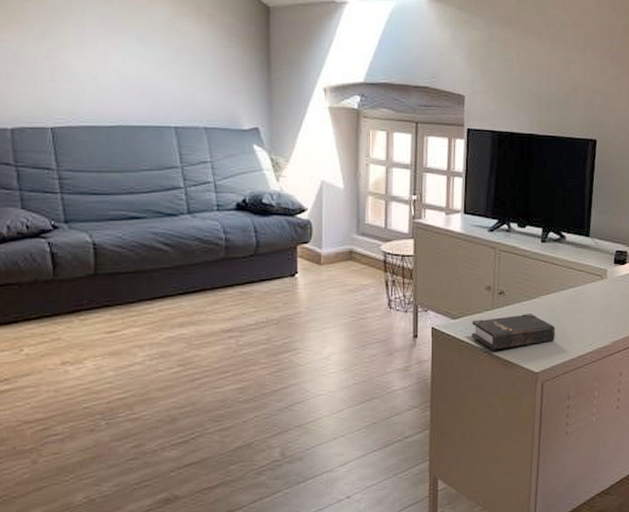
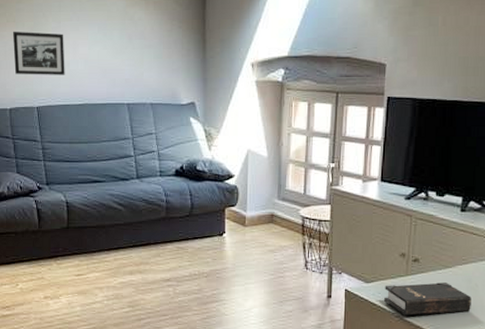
picture frame: none [17,35,91,91] -> present [13,32,65,75]

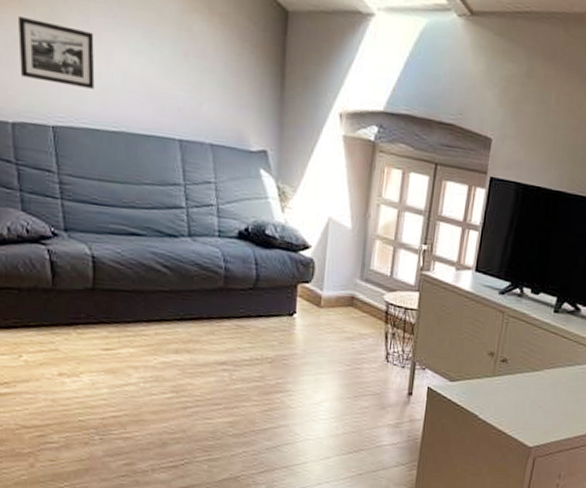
hardback book: present [383,282,471,316] -> none [467,385,556,419]

